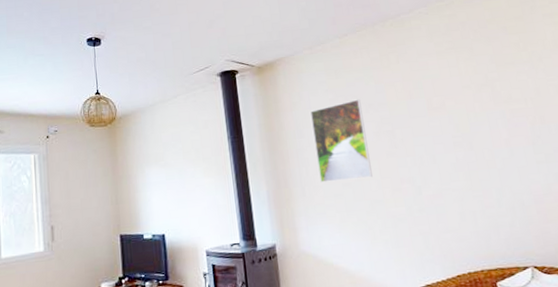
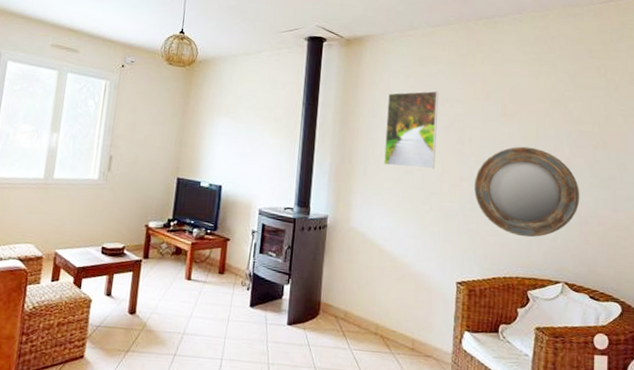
home mirror: none [416,135,530,228] -> present [474,146,580,238]

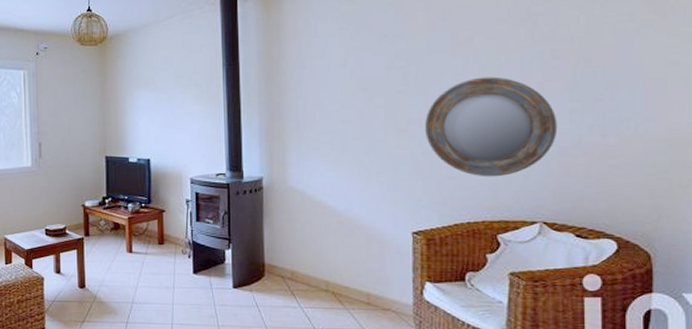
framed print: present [384,90,439,170] -> none [316,29,376,118]

